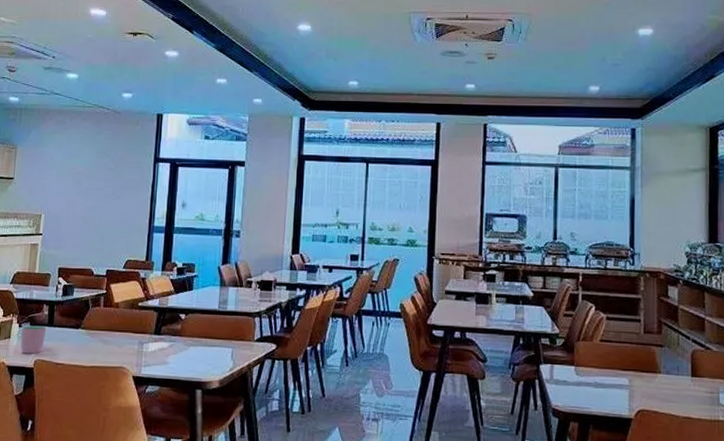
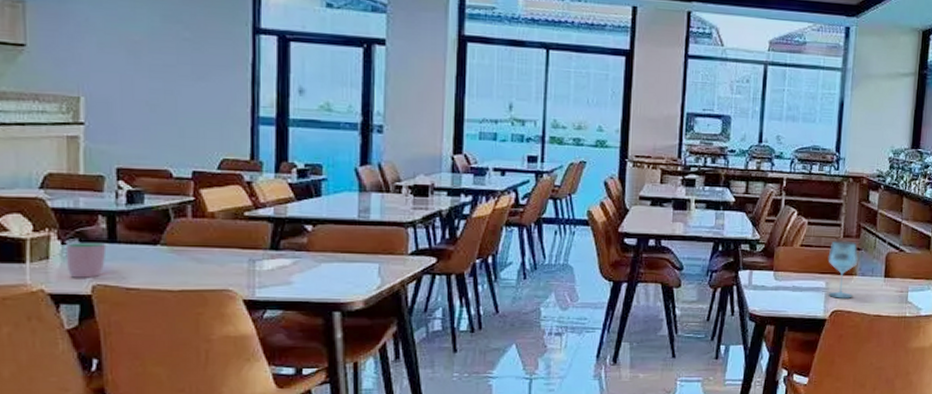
wine glass: none [629,336,662,398] -> present [828,240,859,298]

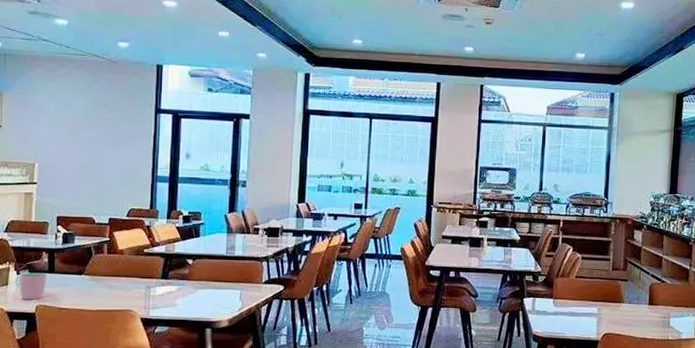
wine glass: present [828,240,859,298] -> none [599,272,626,323]

